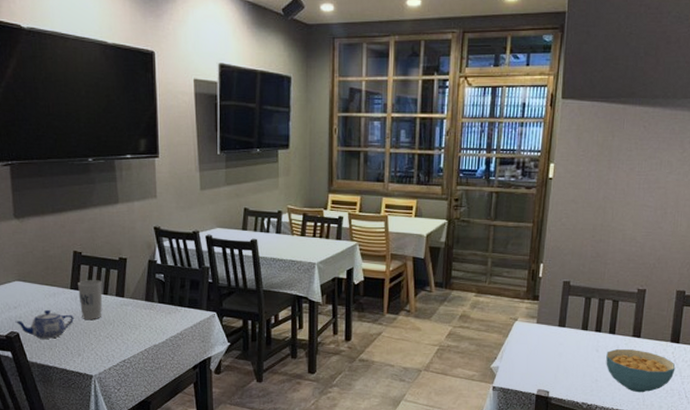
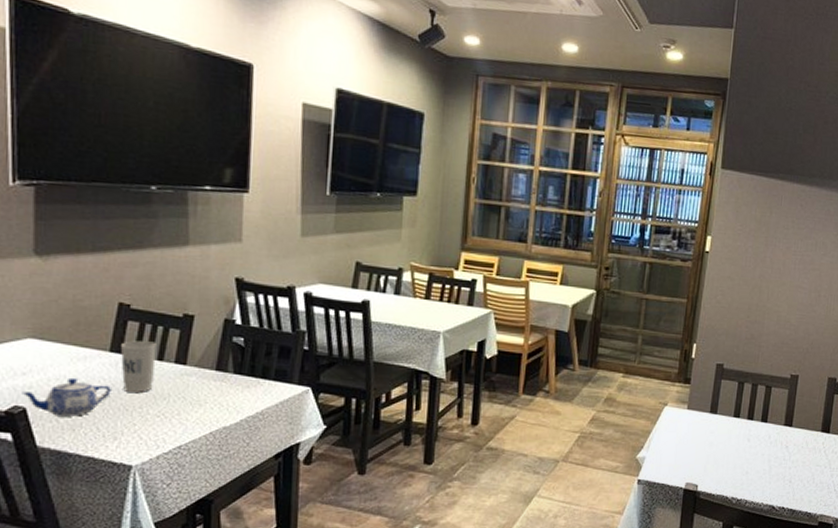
cereal bowl: present [606,349,676,393] -> none [757,439,825,486]

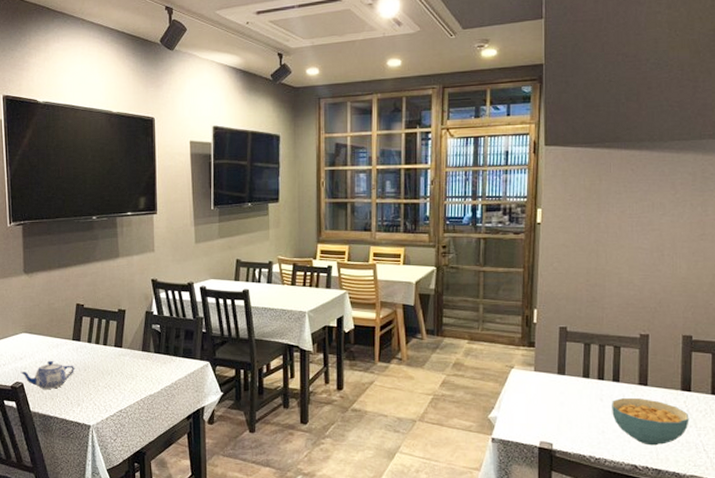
cup: present [121,341,157,394] -> none [80,331,102,371]
cereal bowl: none [757,439,825,486] -> present [612,398,689,446]

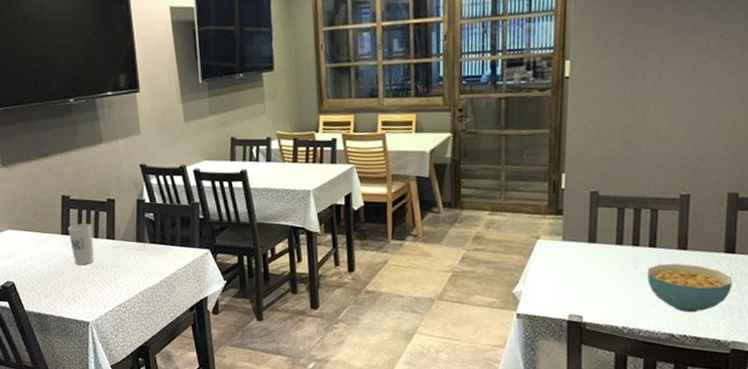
teapot: present [20,360,74,389] -> none [10,257,67,287]
cup: none [80,331,102,371] -> present [68,223,95,266]

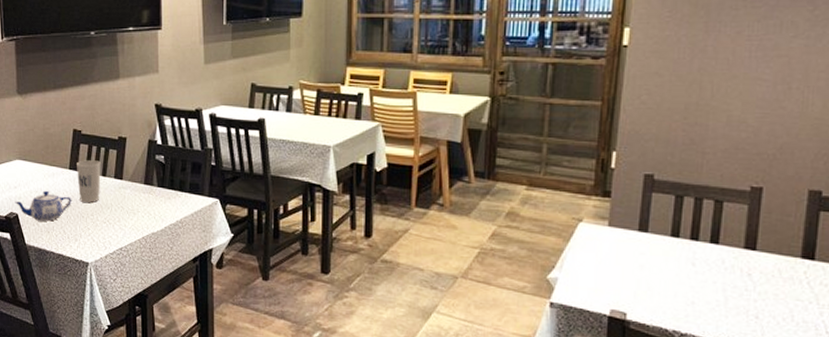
teapot: none [10,257,67,287] -> present [15,190,71,222]
cereal bowl: present [648,264,733,313] -> none [706,264,810,324]

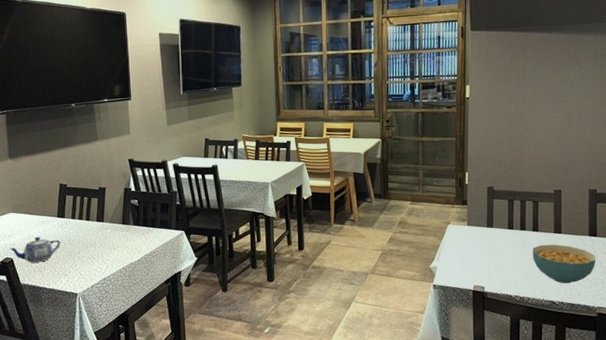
cup: present [77,160,101,203] -> none [64,208,85,244]
cereal bowl: none [706,264,810,324] -> present [532,244,596,284]

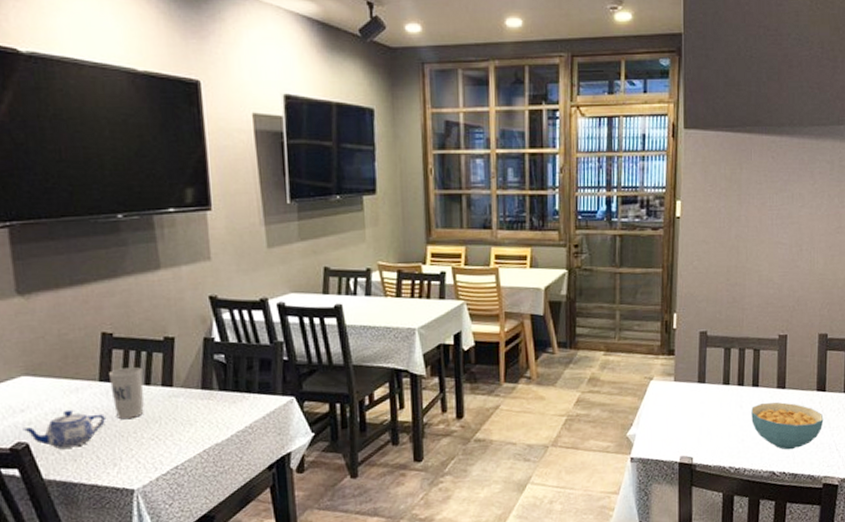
cup: none [64,208,85,244] -> present [109,367,144,420]

